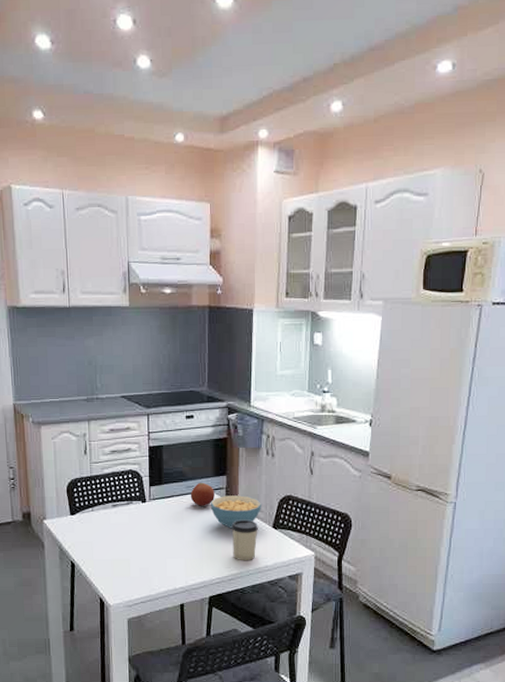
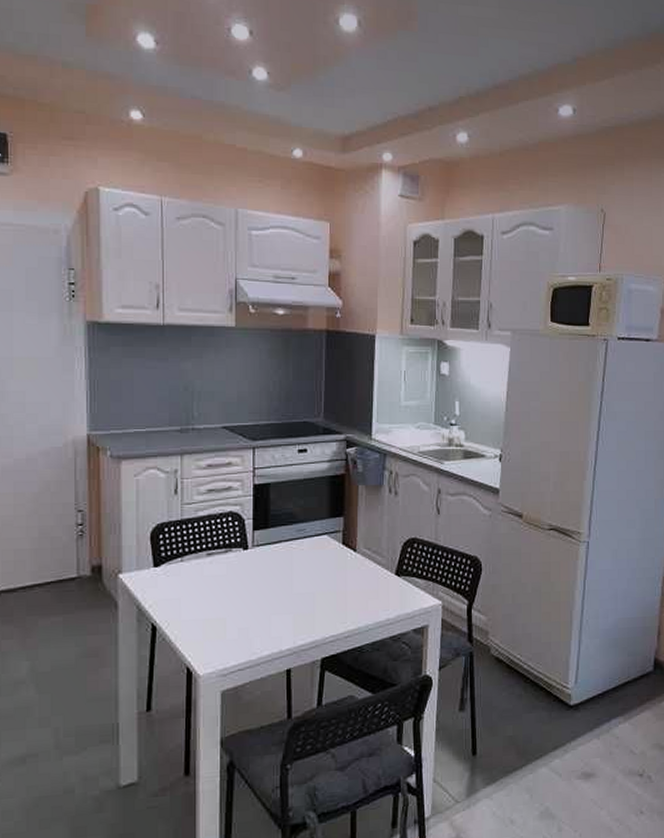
fruit: present [190,482,215,506] -> none [301,524,329,552]
cereal bowl: present [210,495,261,529] -> none [324,539,383,578]
cup: present [231,519,258,561] -> none [348,566,379,615]

